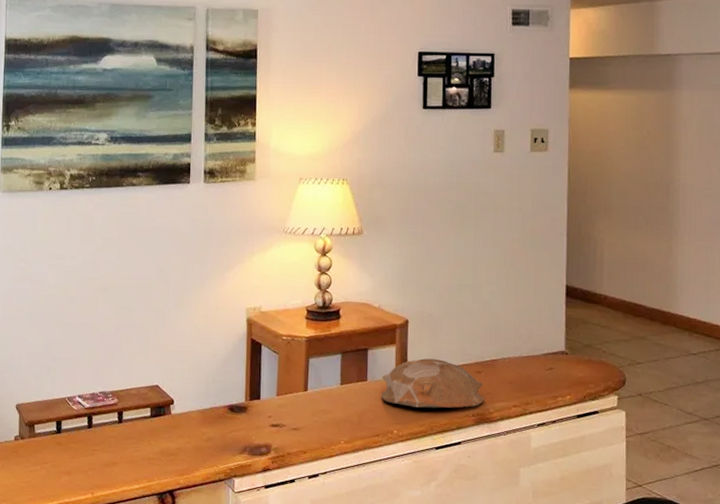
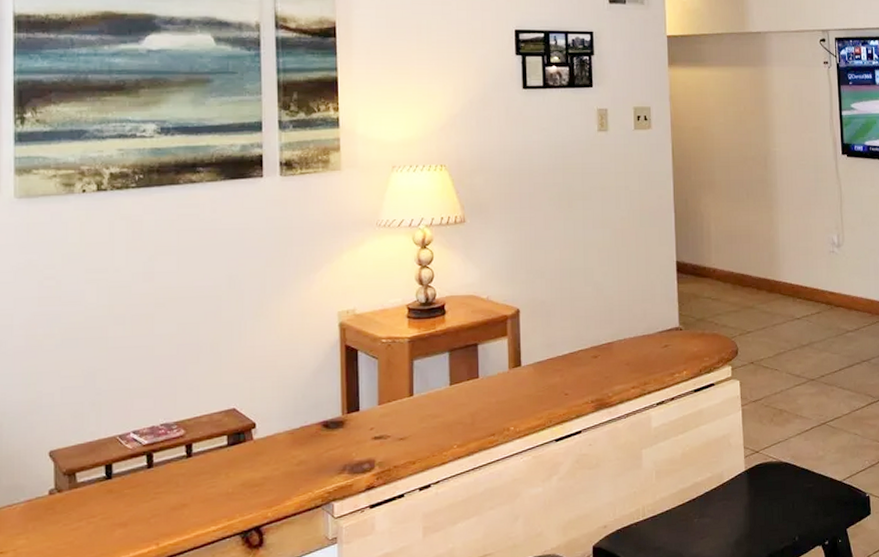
bowl: present [380,358,484,408] -> none [494,347,602,401]

